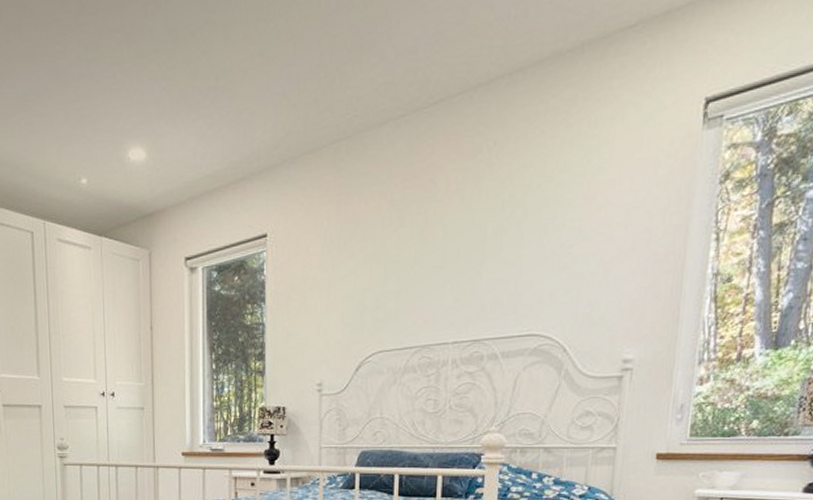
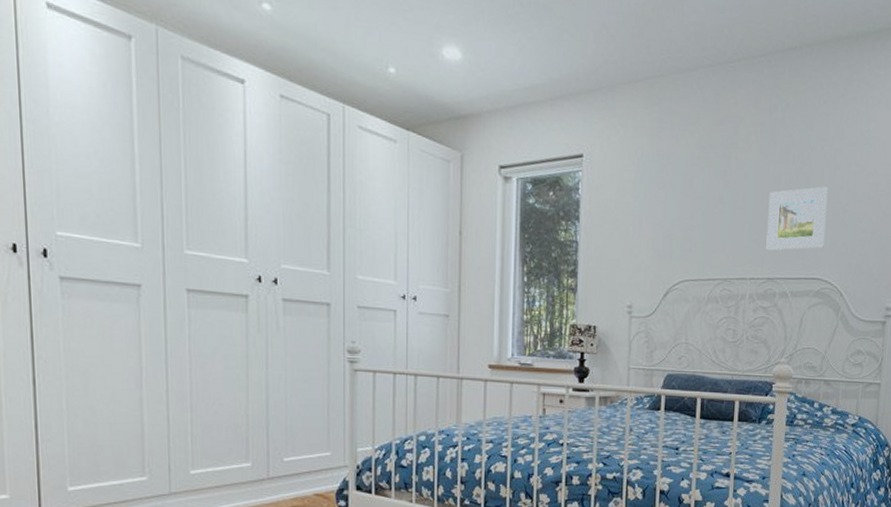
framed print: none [471,229,546,310] -> present [766,186,828,251]

